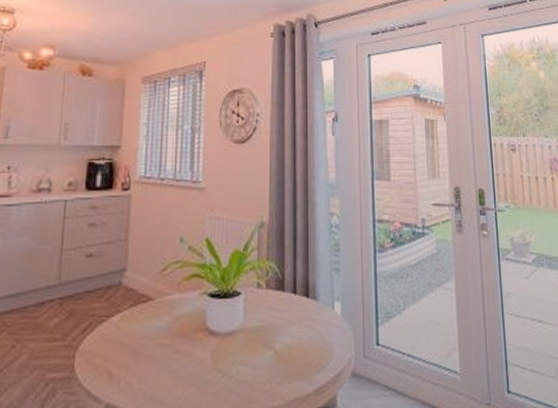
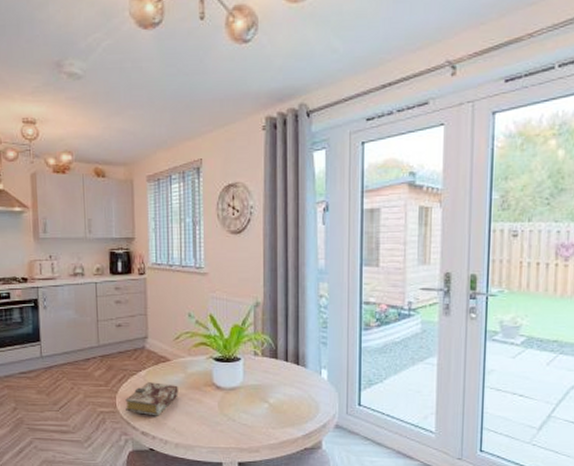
book: none [87,330,161,380] -> present [125,382,178,416]

